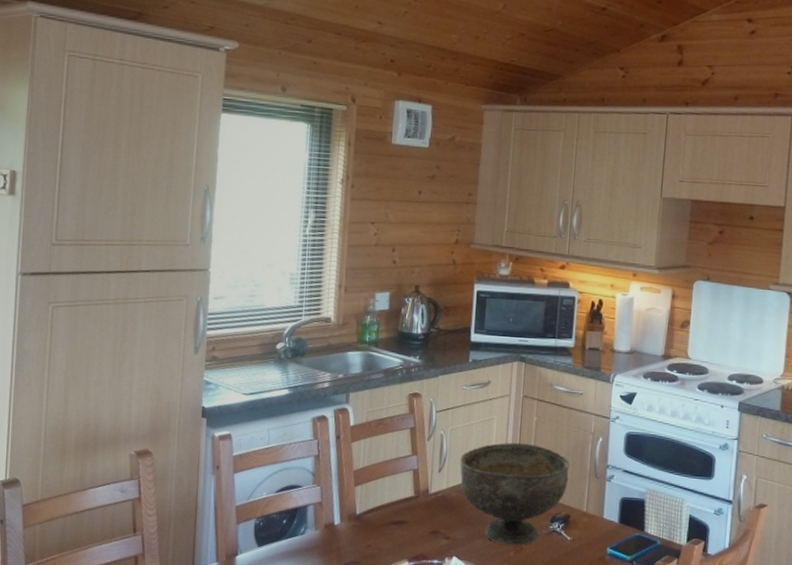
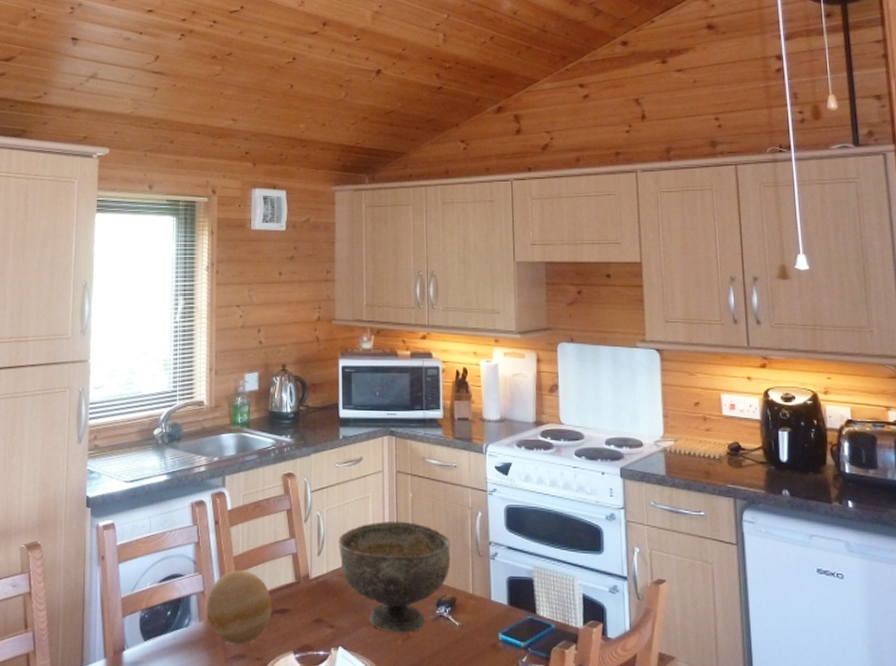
decorative ball: none [323,483,390,552] -> present [207,570,272,645]

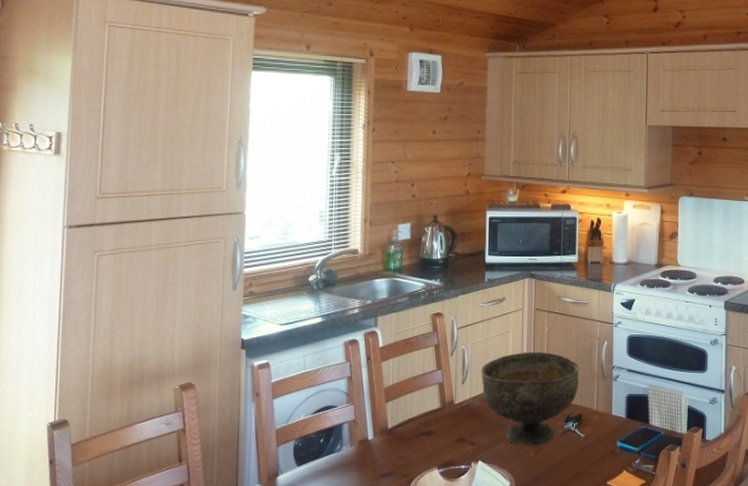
decorative ball: present [207,570,272,645] -> none [358,399,419,464]

